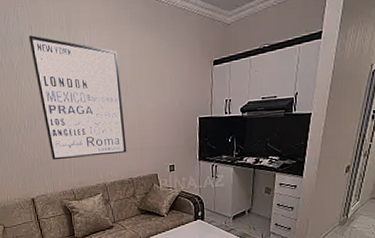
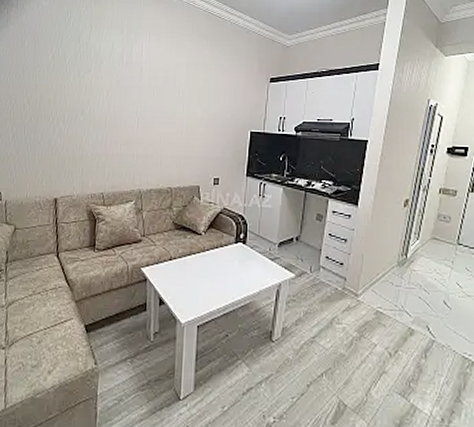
wall art: present [28,35,127,160] -> none [86,34,175,160]

